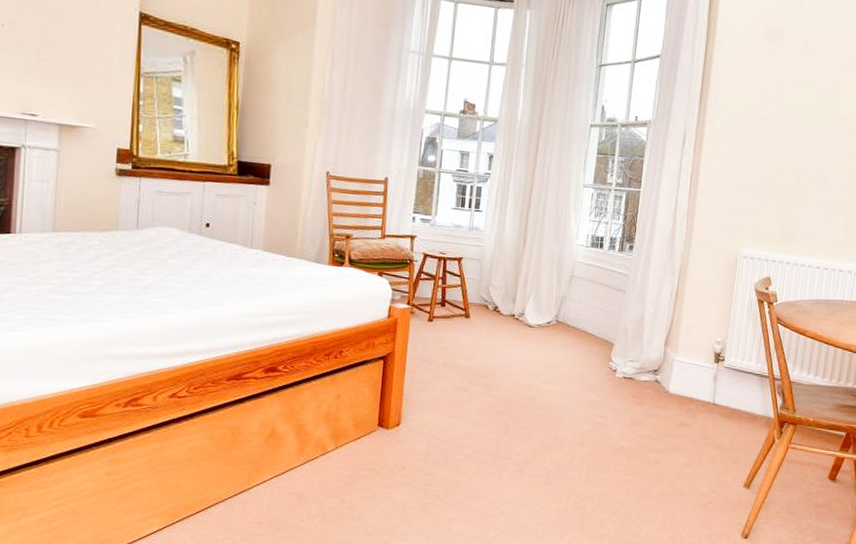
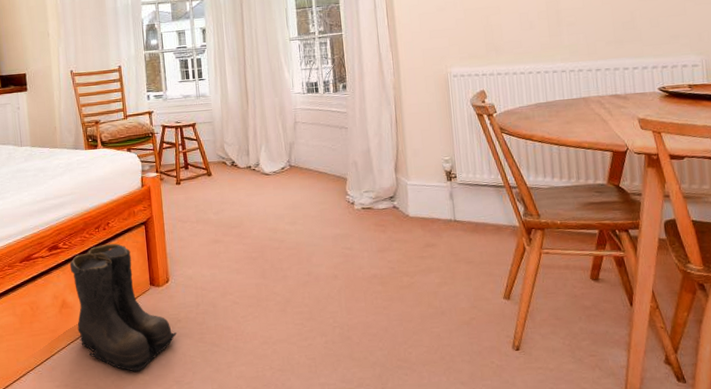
boots: none [284,374,399,517] -> present [69,243,177,372]

